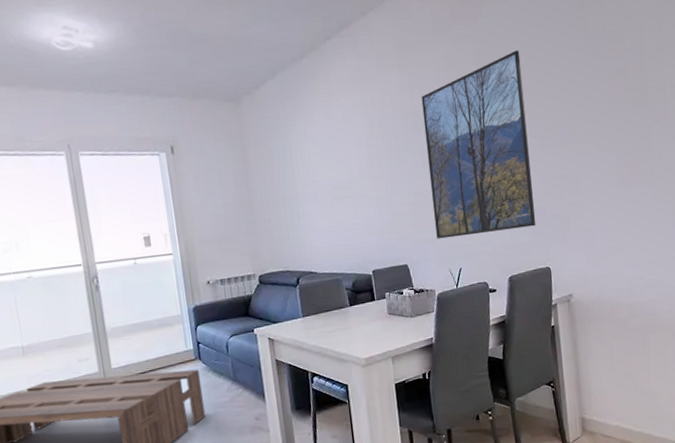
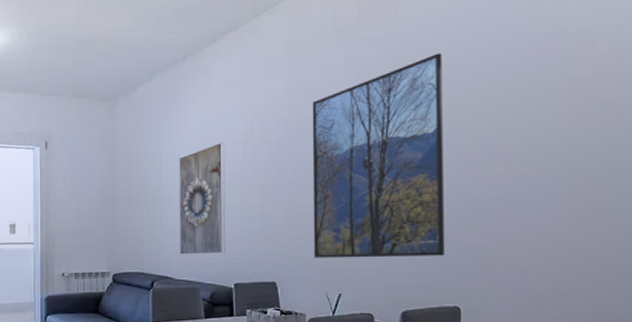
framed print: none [309,137,361,250] -> present [179,142,225,255]

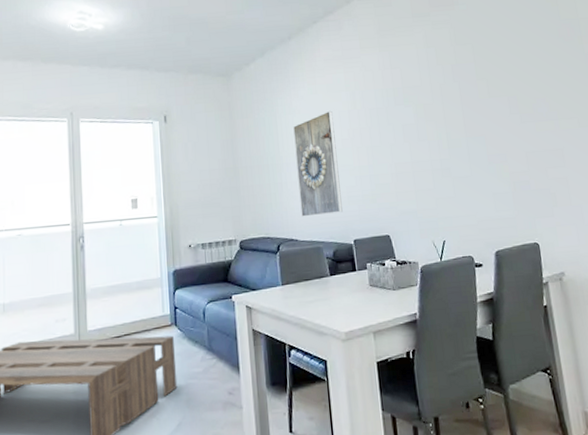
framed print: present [312,53,446,258] -> none [402,34,521,210]

